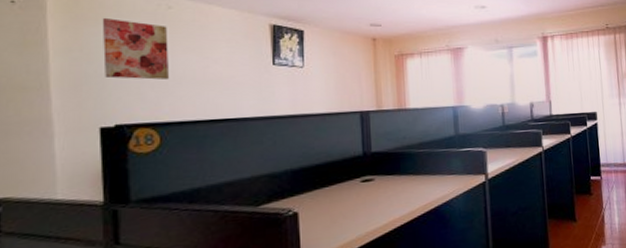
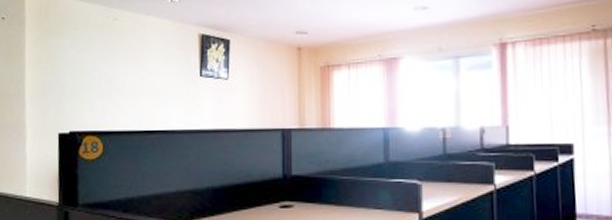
wall art: present [102,17,168,80] -> none [63,30,113,90]

